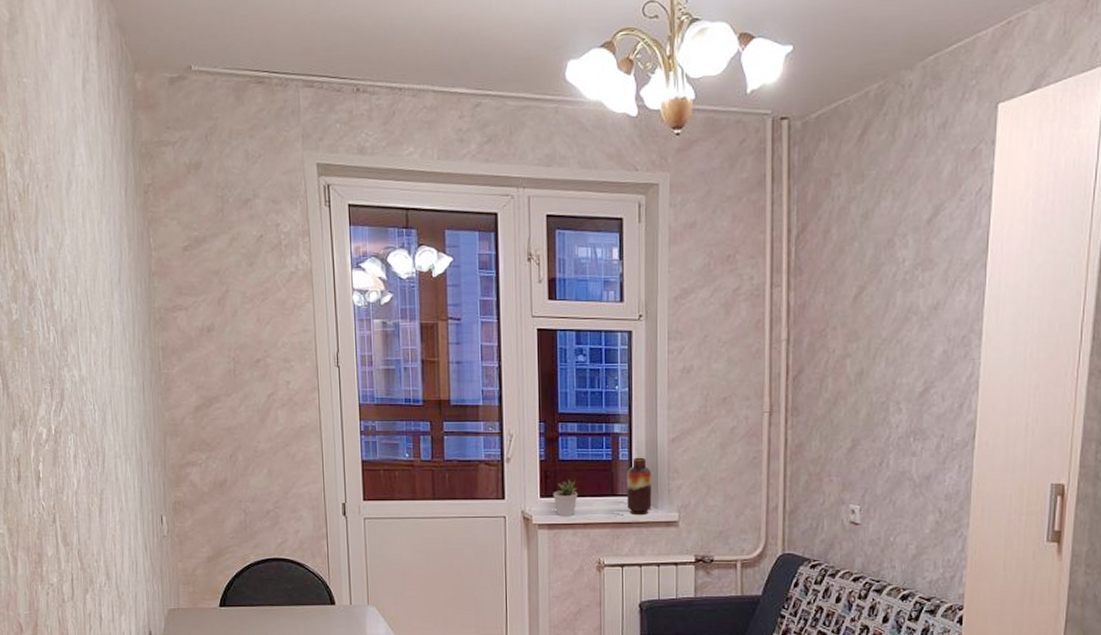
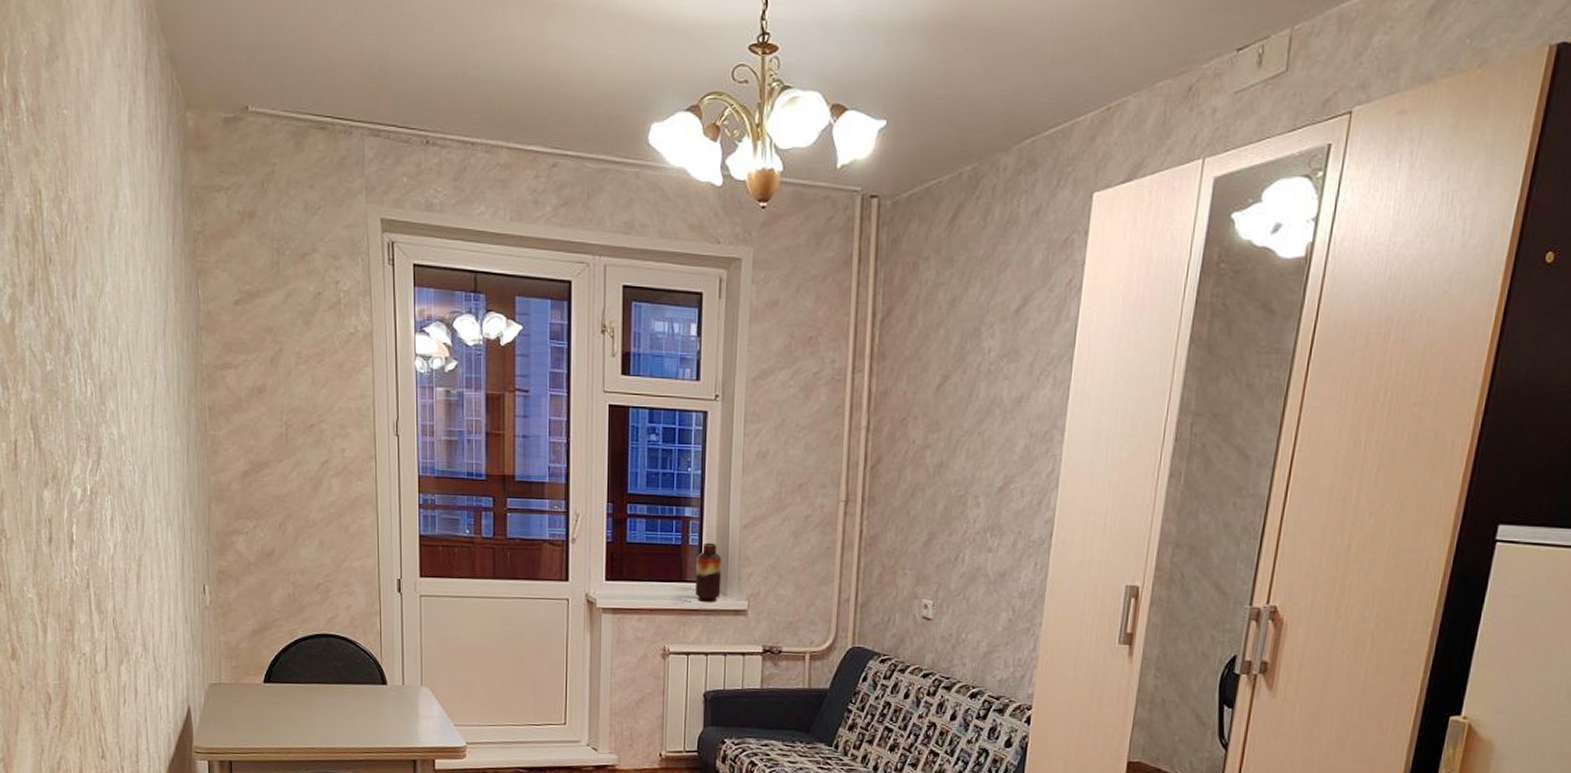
potted plant: present [553,480,578,517] -> none [619,563,645,602]

